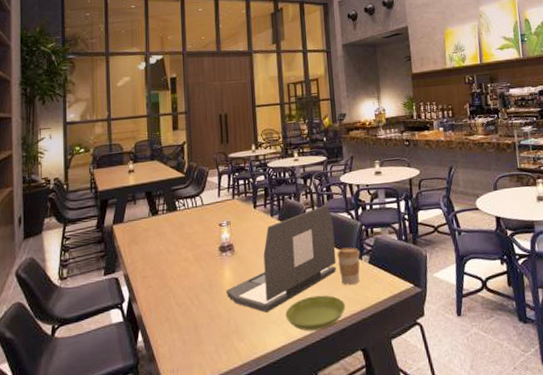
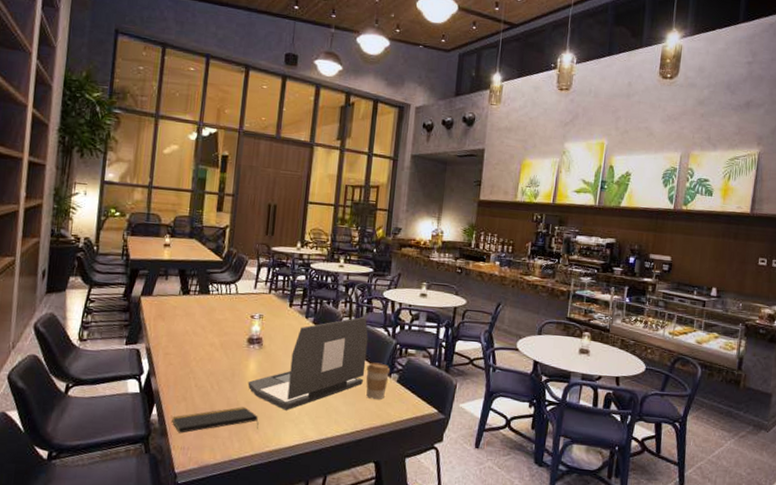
notepad: none [157,317,243,356] -> present [171,407,259,433]
saucer: present [285,295,345,331] -> none [304,403,366,437]

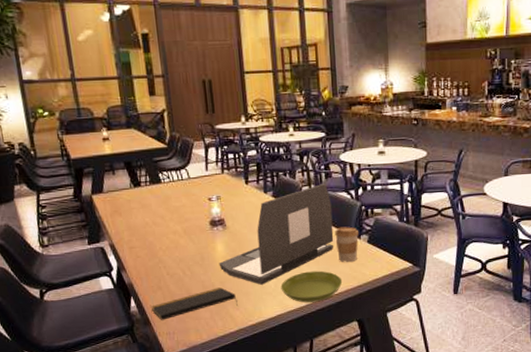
saucer: none [304,403,366,437] -> present [280,270,342,303]

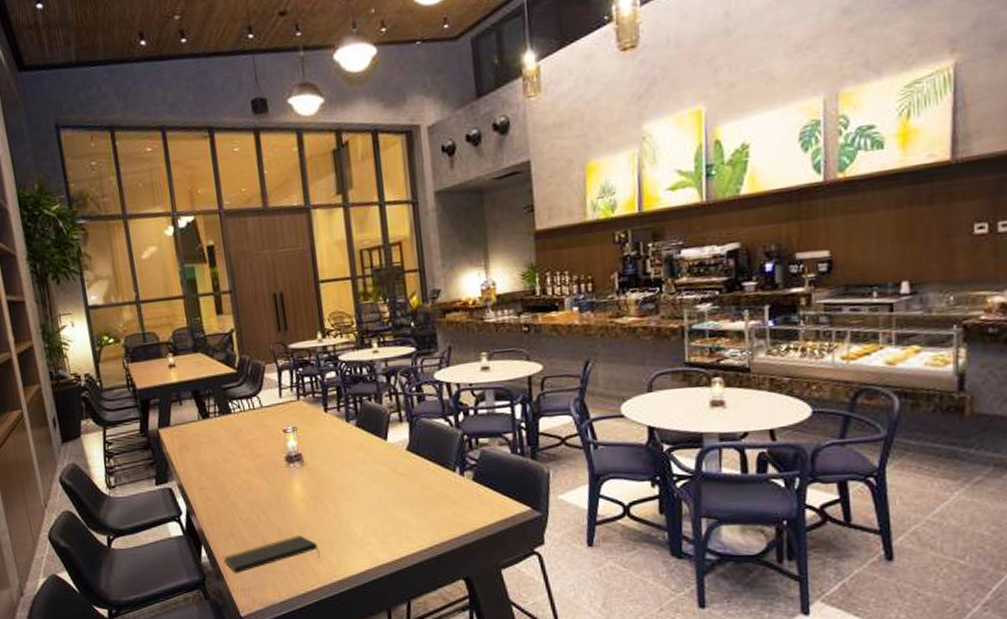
laptop: present [218,183,334,285] -> none [297,408,432,533]
saucer: present [280,270,342,303] -> none [369,515,443,555]
coffee cup: present [335,226,360,263] -> none [431,460,462,506]

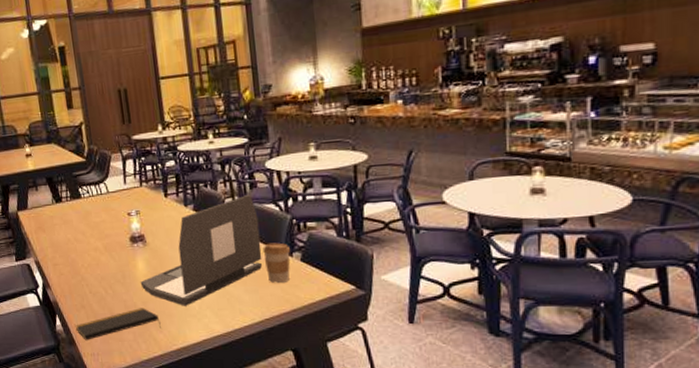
laptop: none [297,408,432,533] -> present [140,194,263,306]
coffee cup: none [431,460,462,506] -> present [263,242,291,284]

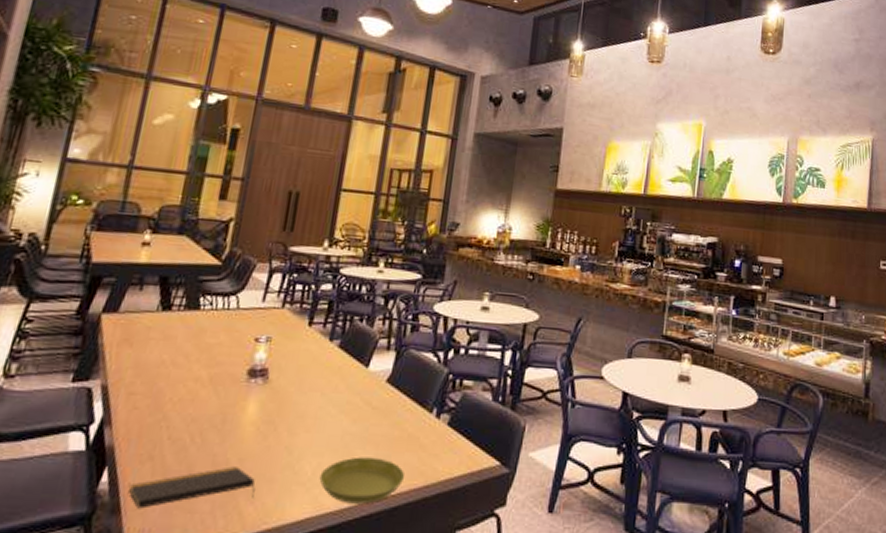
laptop: present [140,194,263,306] -> none [243,337,412,470]
saucer: none [205,292,273,328] -> present [319,457,404,504]
coffee cup: present [263,242,291,284] -> none [406,399,440,451]

